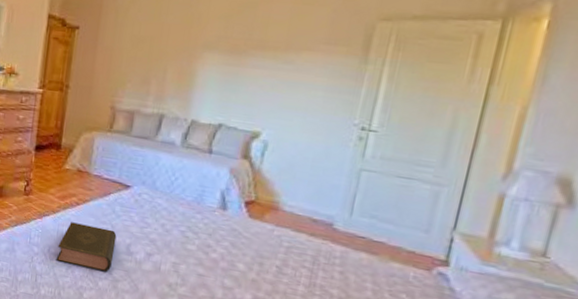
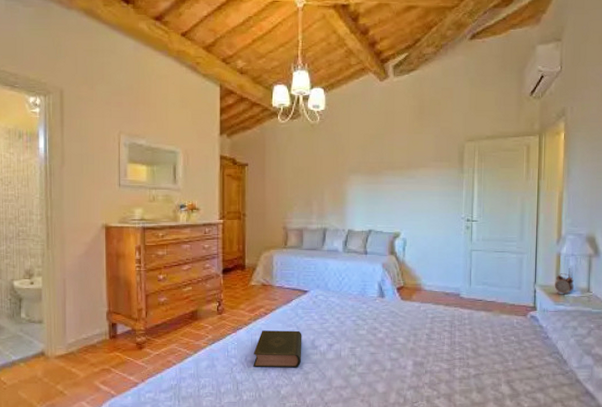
alarm clock: none [485,222,521,256] -> present [554,273,575,296]

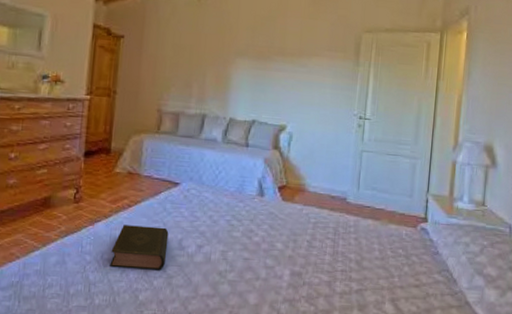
alarm clock: present [554,273,575,296] -> none [448,183,469,209]

